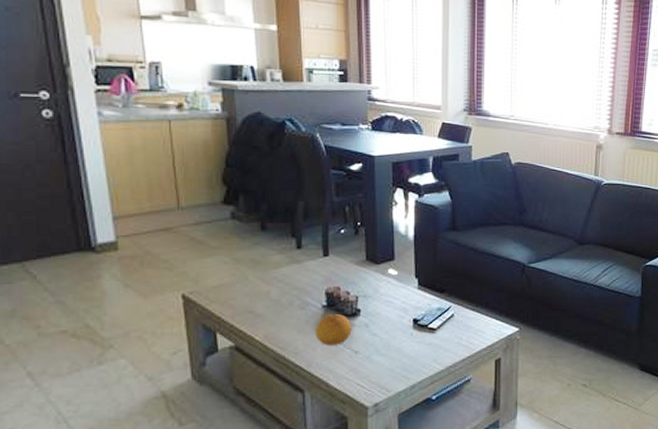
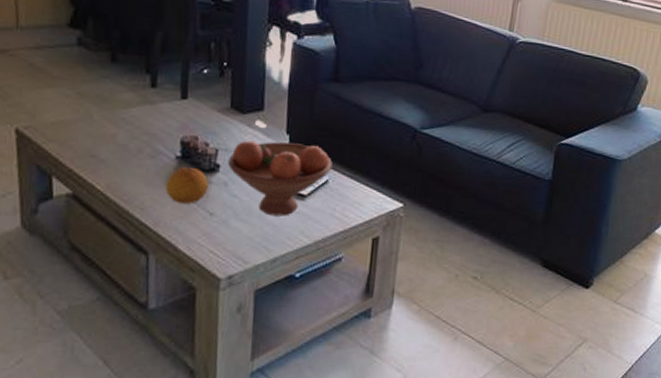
fruit bowl: none [367,285,456,349] -> present [228,140,333,216]

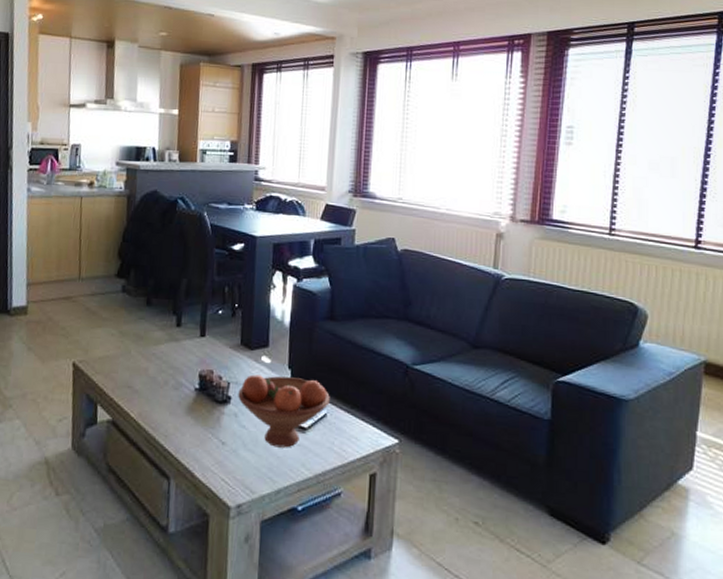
fruit: present [165,166,209,204] -> none [185,397,222,433]

